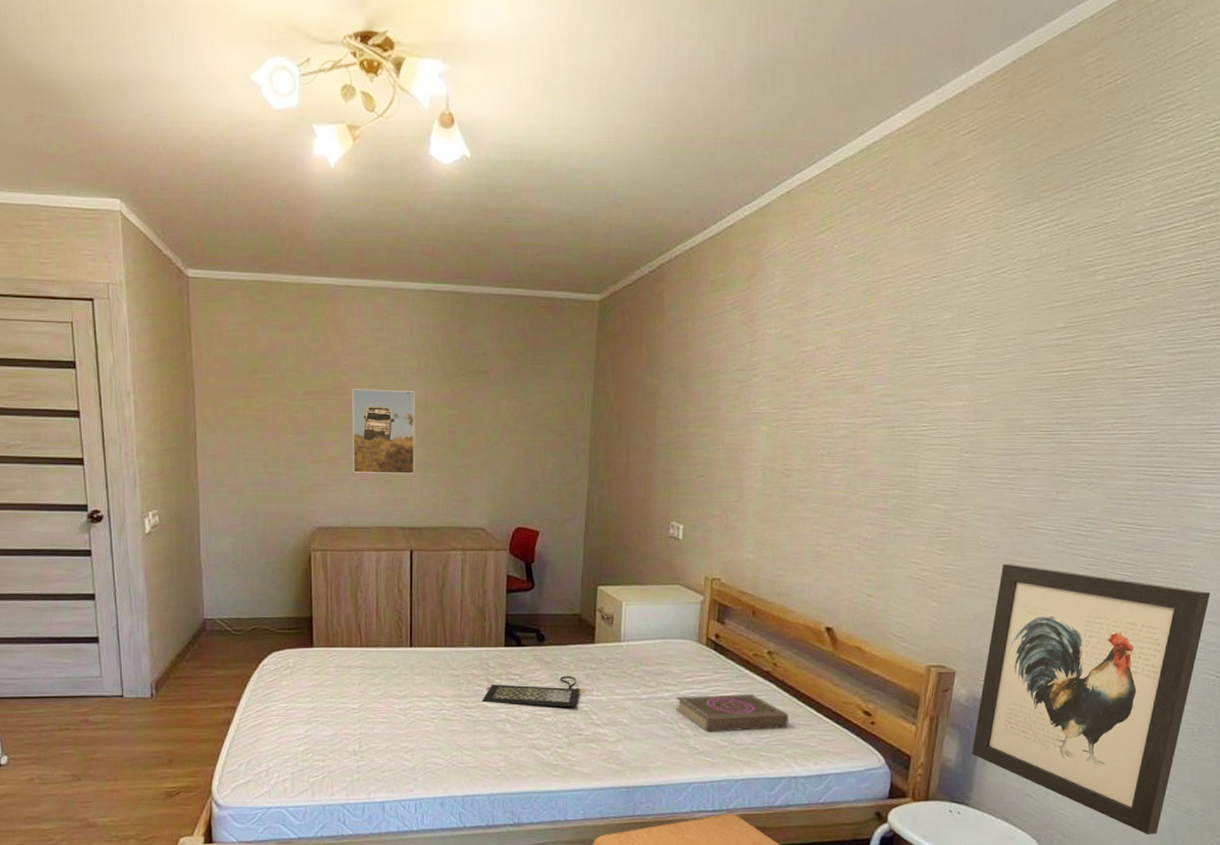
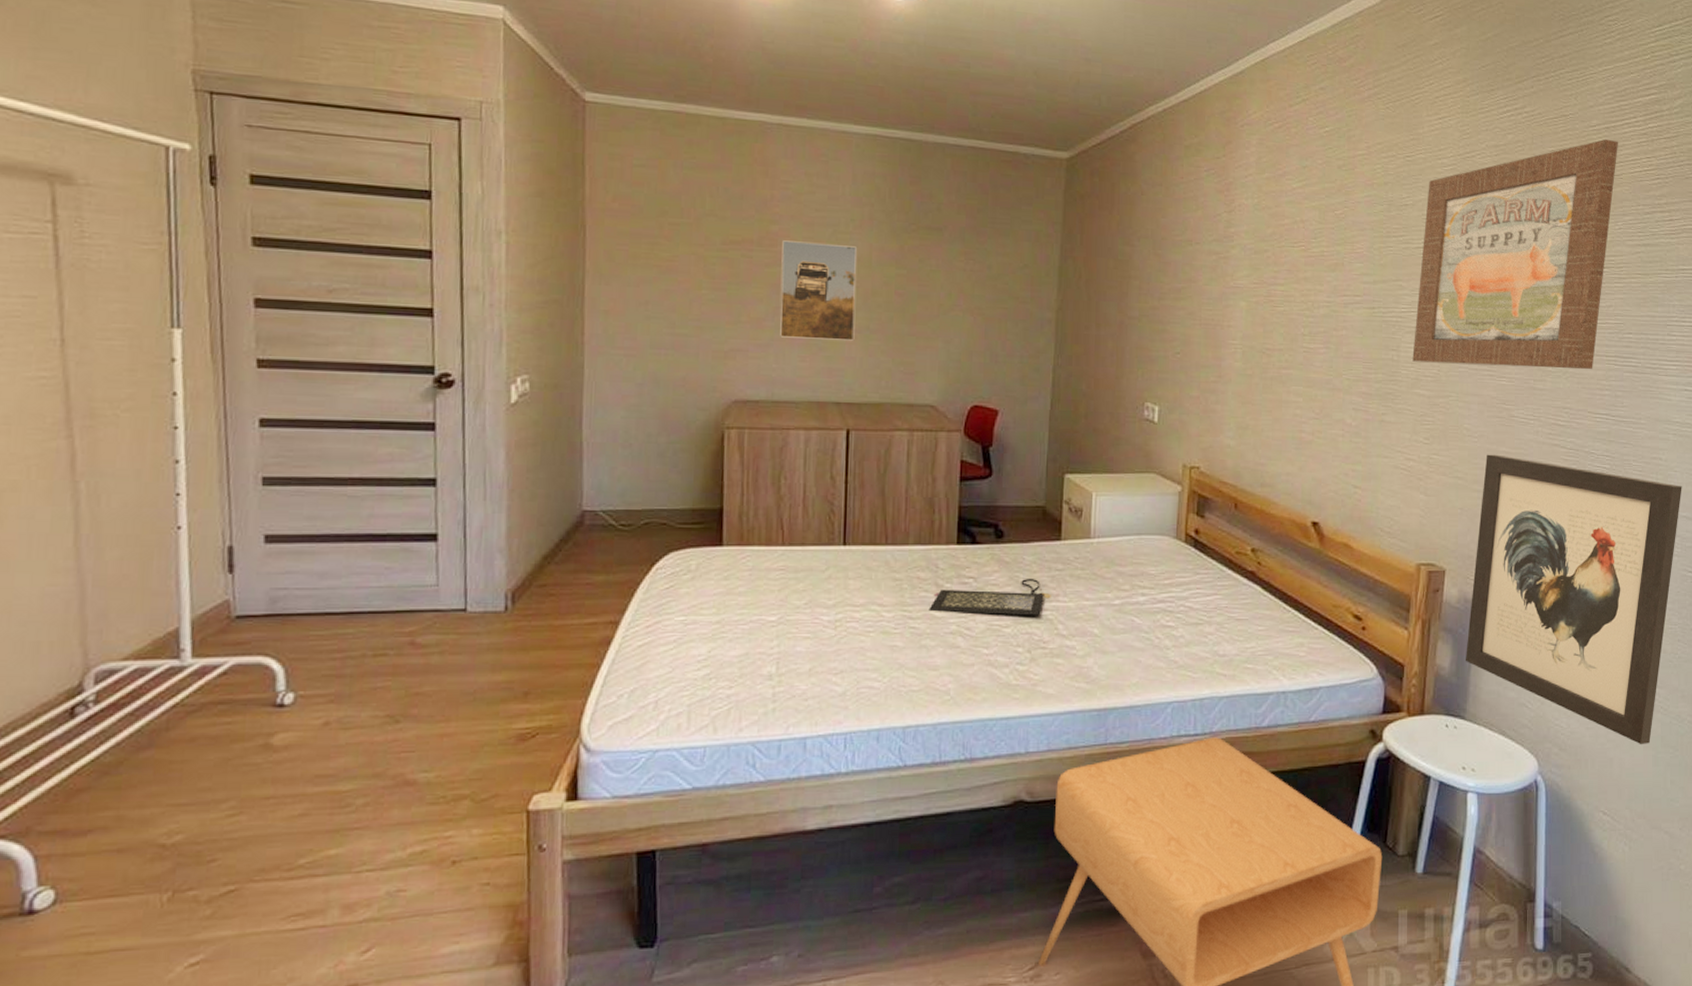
book: present [675,693,789,732] -> none [1152,597,1275,642]
wall art: none [930,244,1164,480] -> present [1412,138,1618,370]

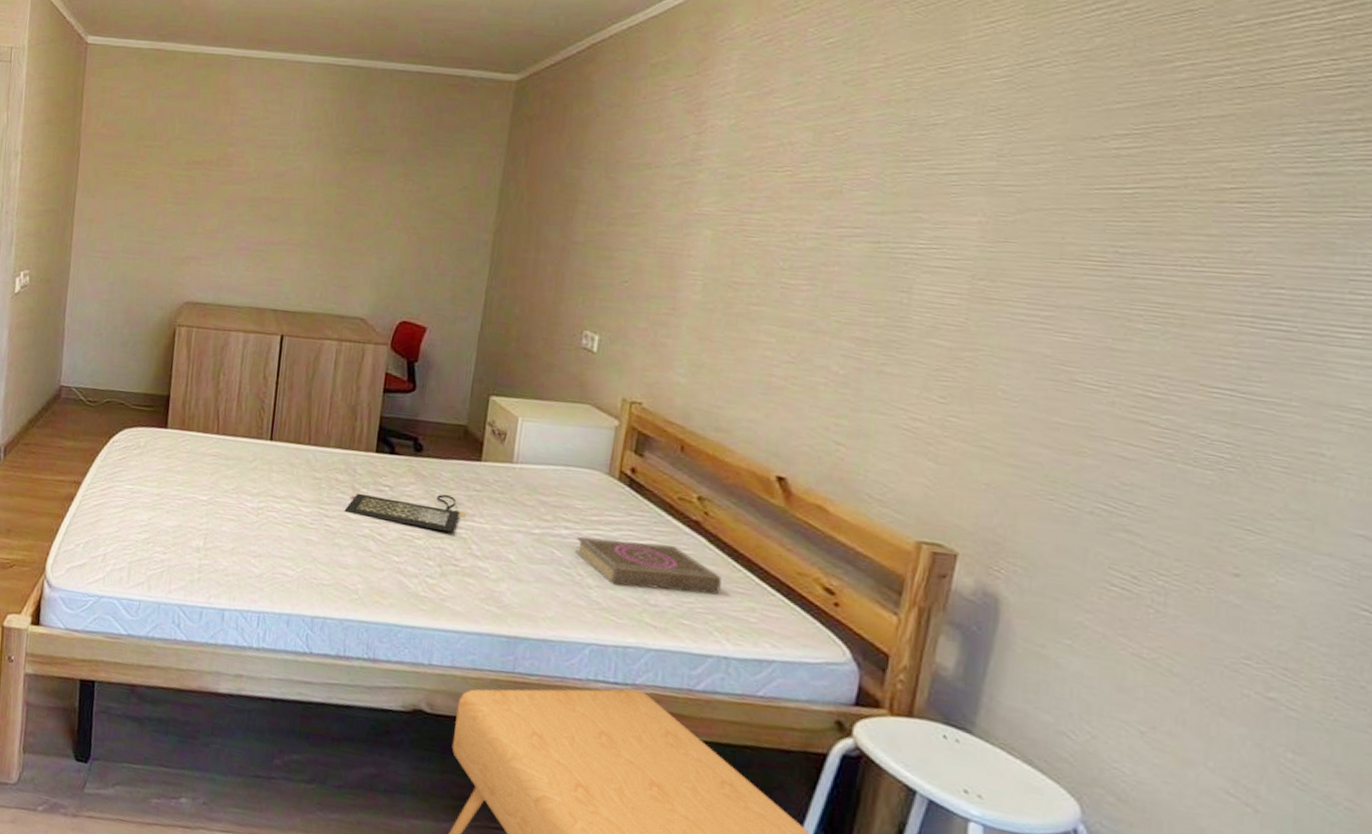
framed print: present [780,240,858,341] -> none [229,161,304,254]
book: none [1152,597,1275,642] -> present [575,537,722,595]
wall art: present [1412,138,1618,370] -> none [929,37,1281,331]
wall art: present [1465,454,1682,745] -> none [977,423,1360,823]

